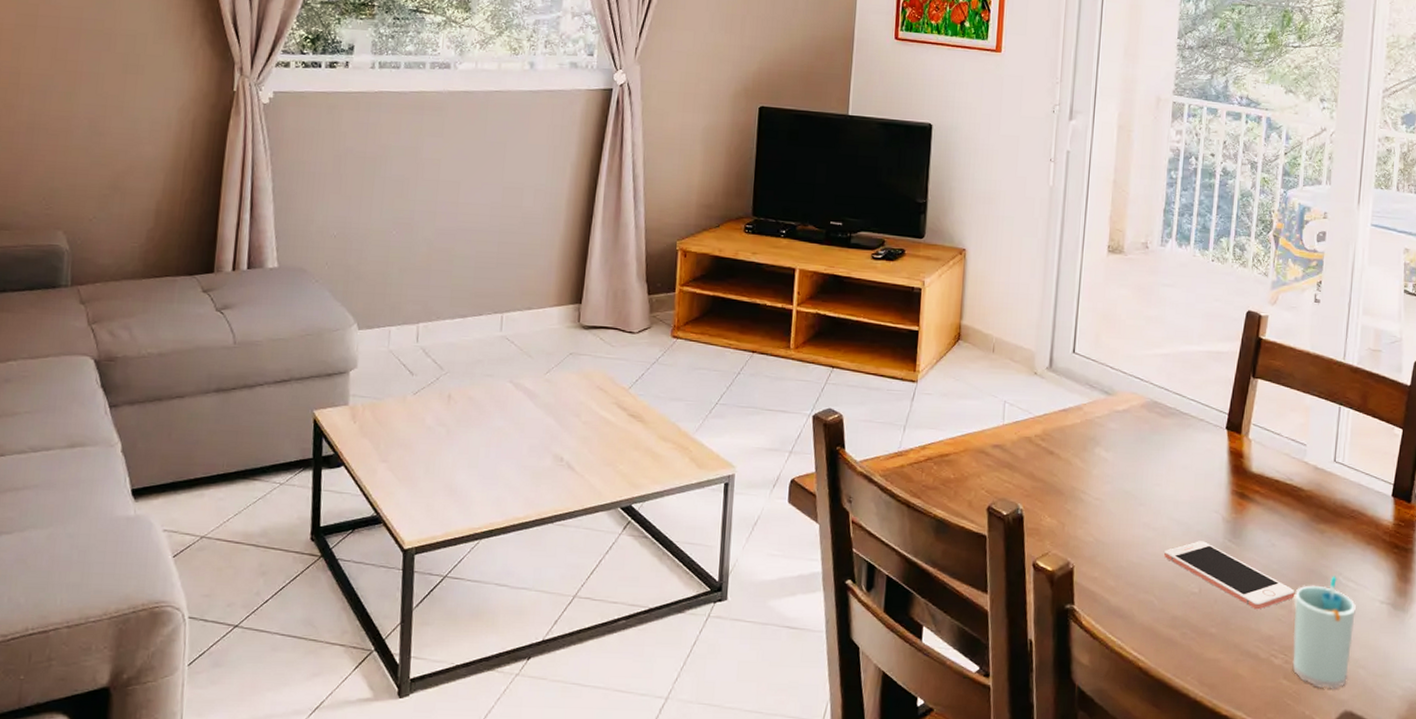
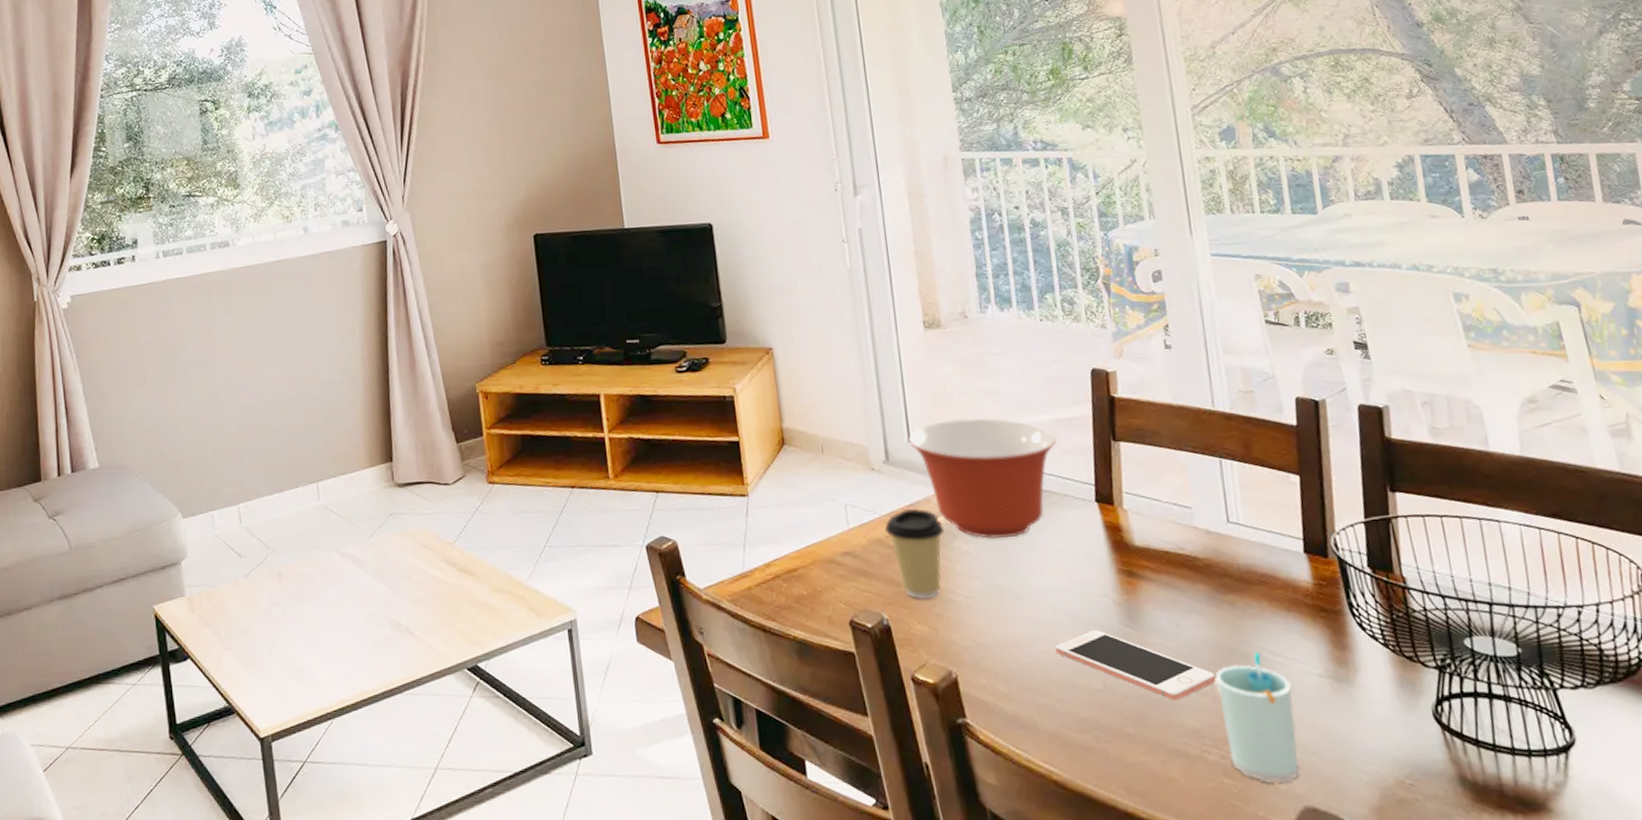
coffee cup: none [1036,414,1089,496] -> present [885,509,945,600]
mixing bowl: none [1072,338,1204,450] -> present [907,418,1057,539]

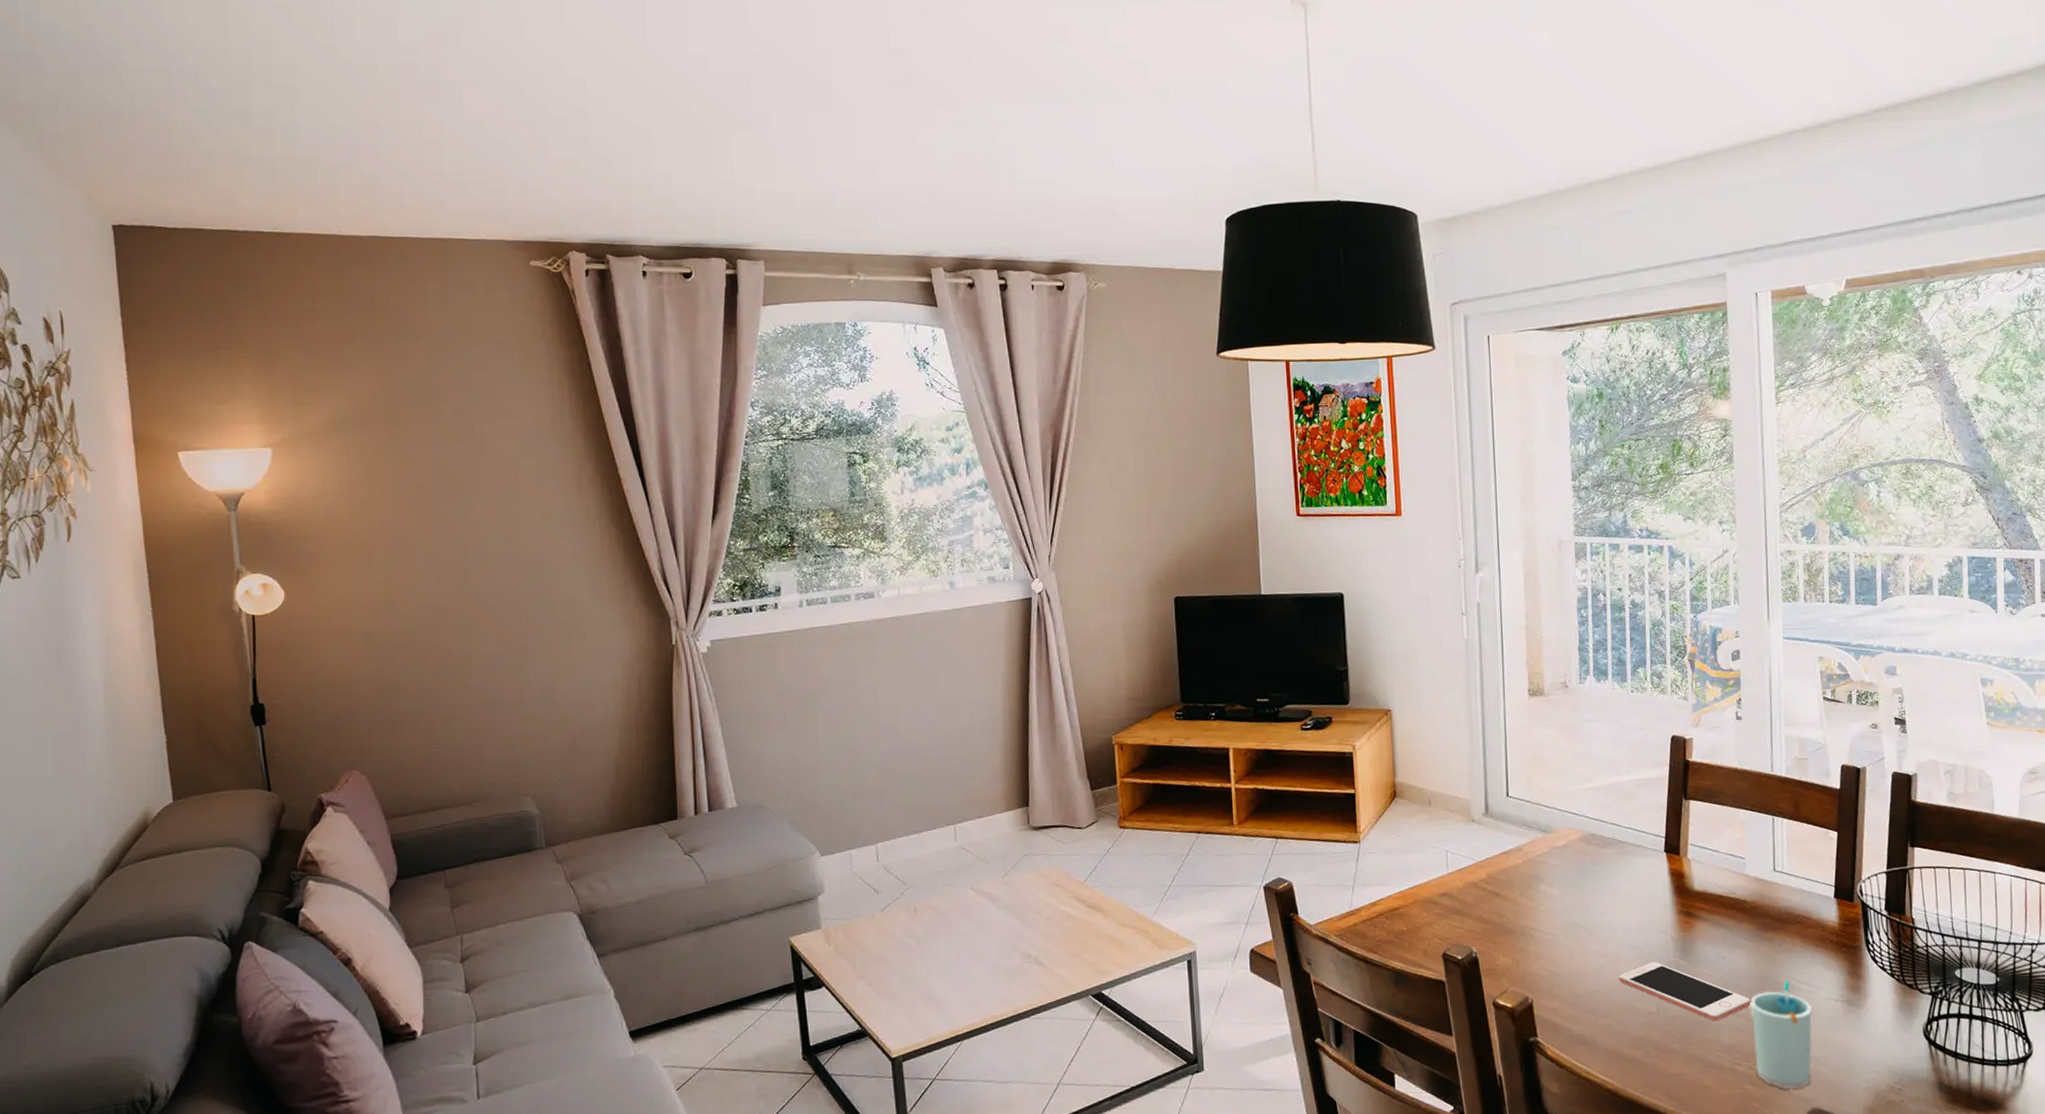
coffee cup: present [885,509,945,600] -> none [1480,856,1532,936]
mixing bowl: present [907,418,1057,539] -> none [1506,777,1636,883]

